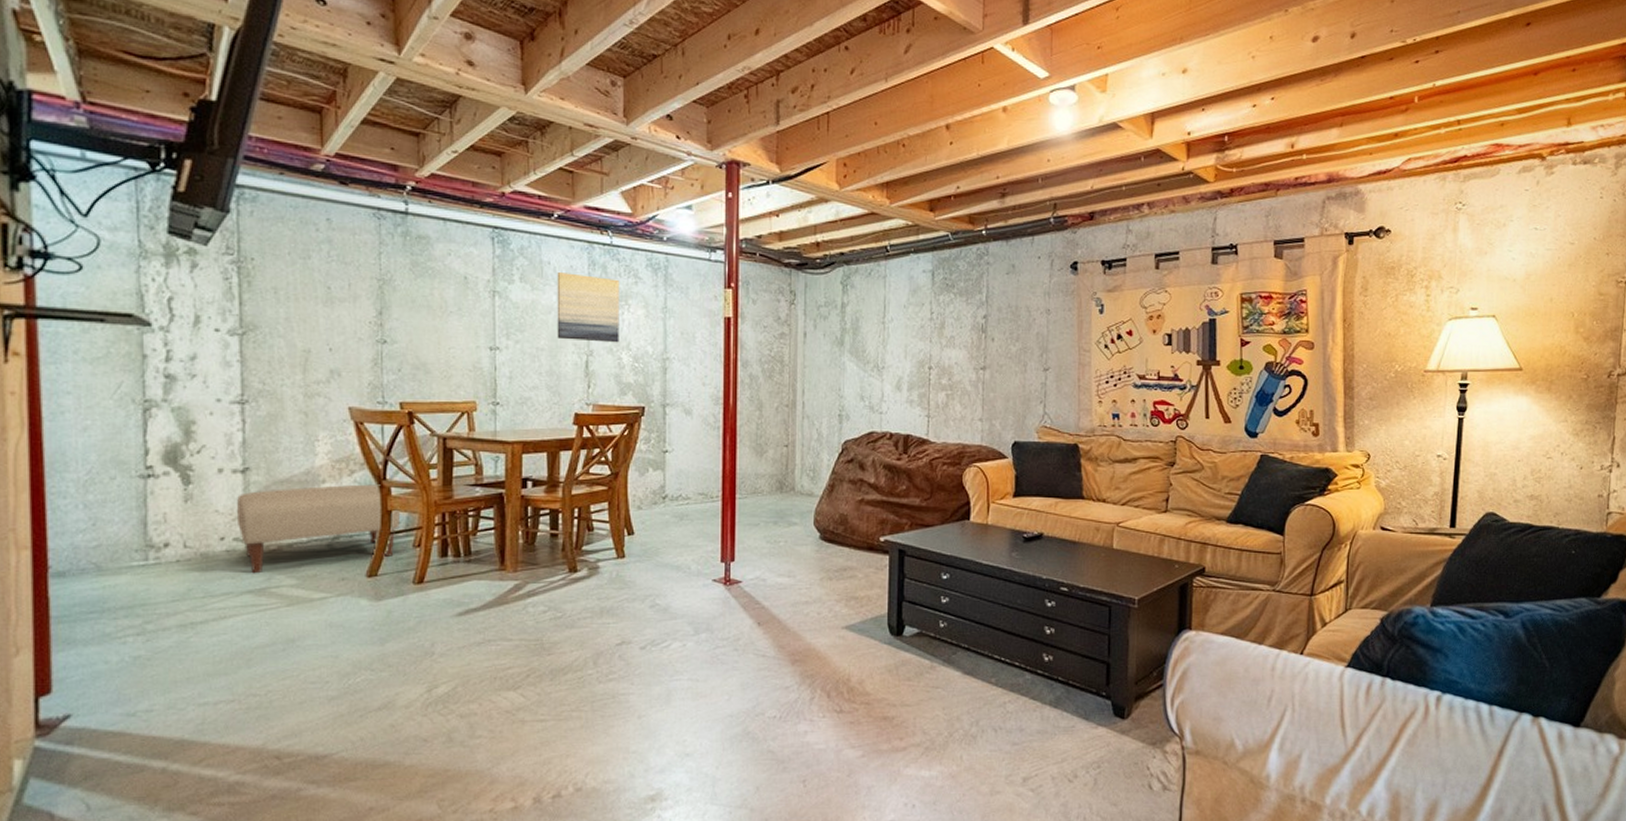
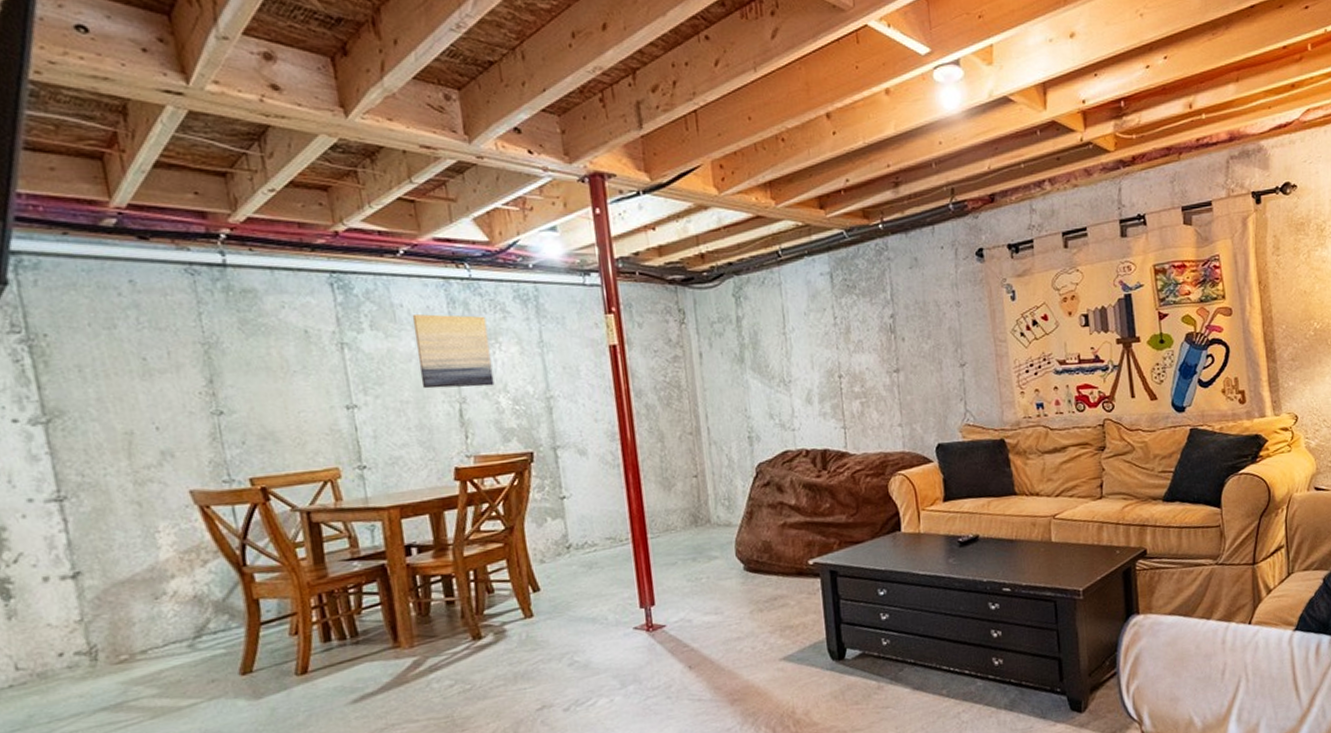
ottoman: present [237,484,400,574] -> none [71,572,271,689]

